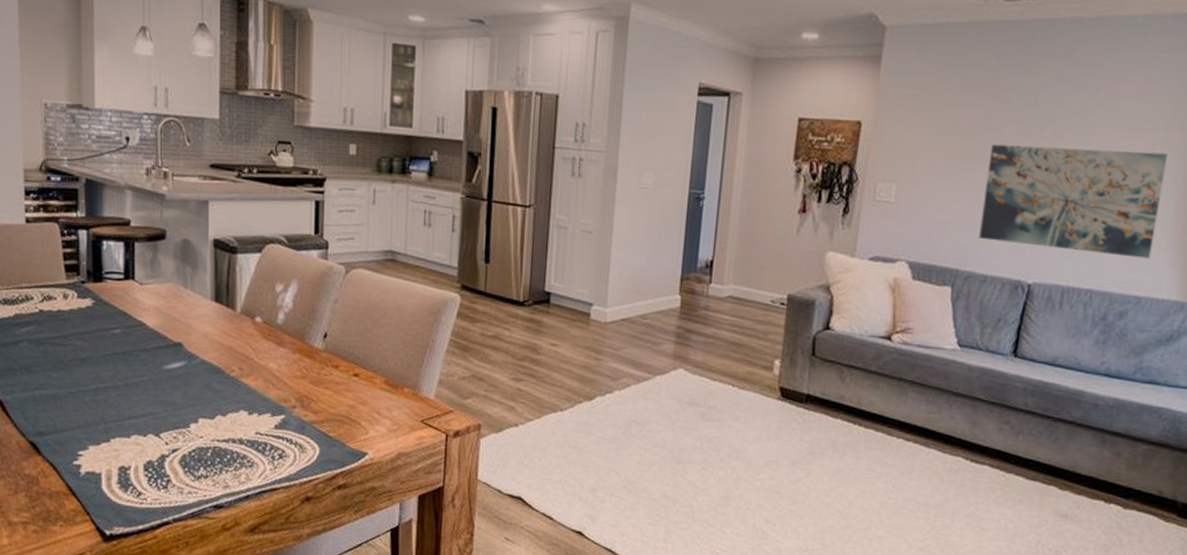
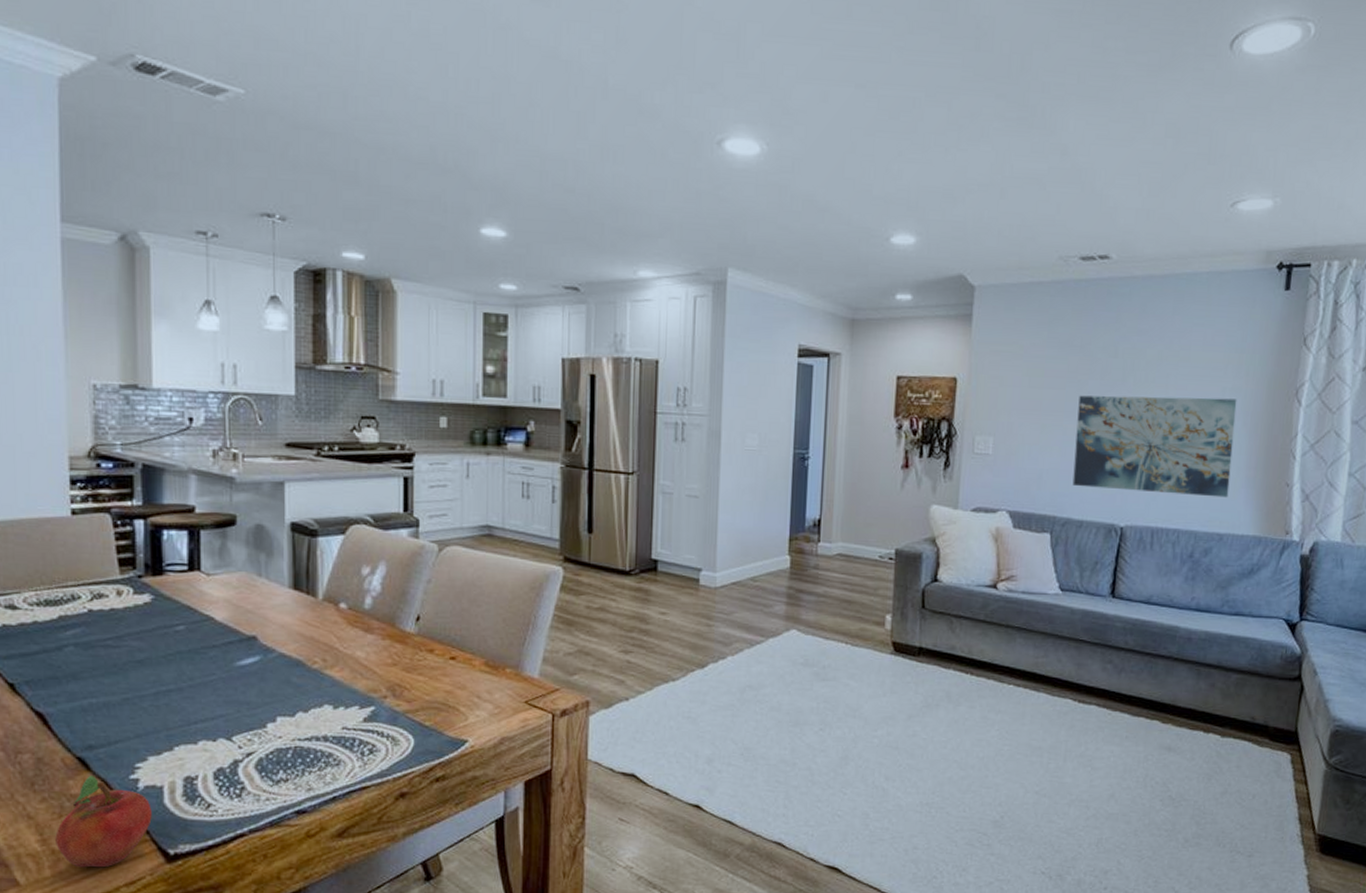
fruit: none [12,459,92,541] -> present [55,776,152,868]

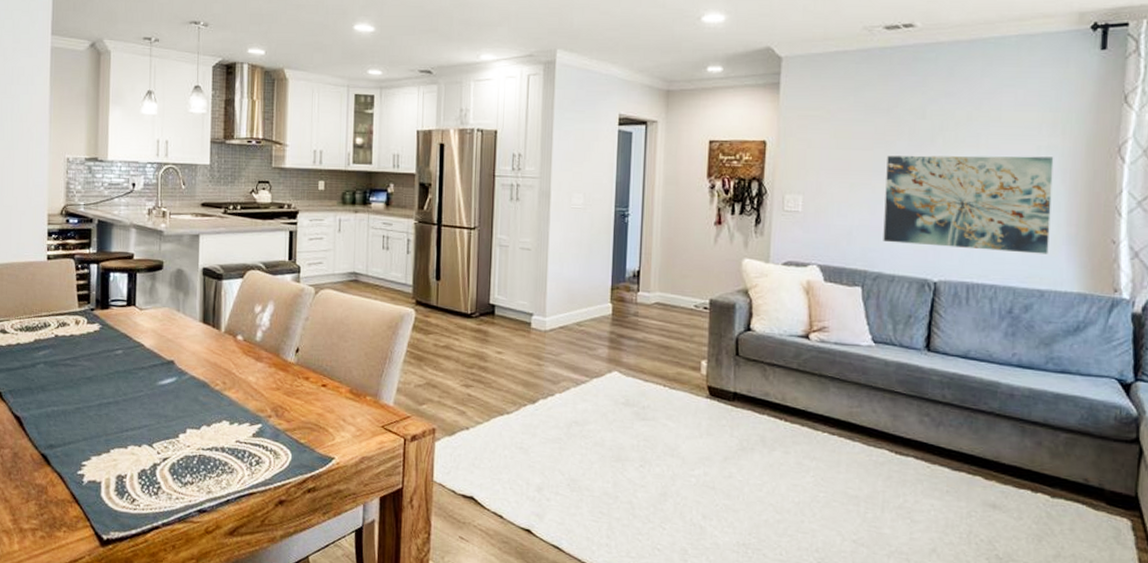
fruit: present [55,776,152,868] -> none [23,469,92,547]

